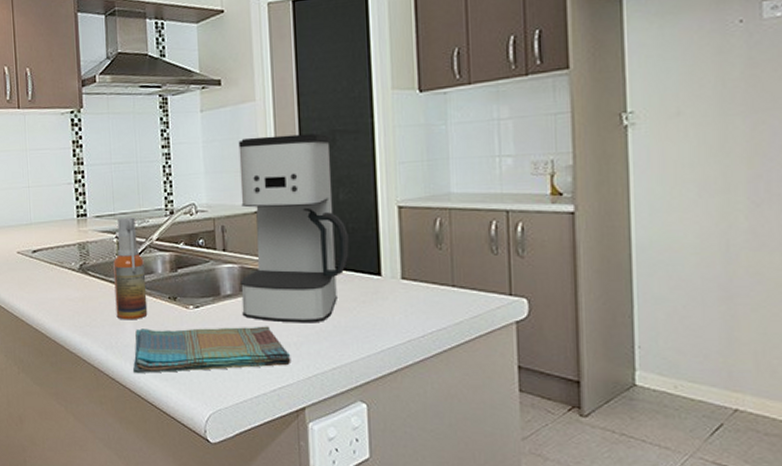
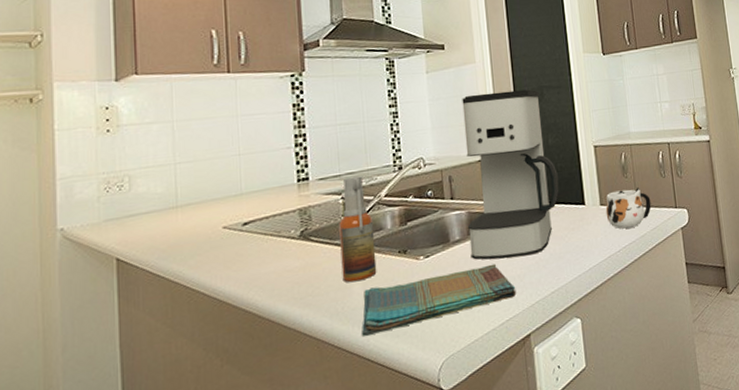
mug: none [408,262,474,311] -> present [605,187,651,229]

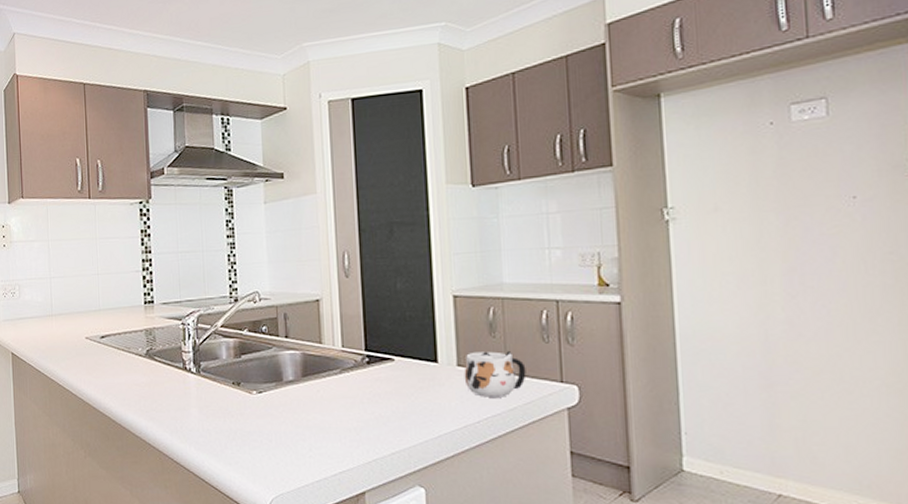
spray bottle: present [339,176,377,282] -> none [179,304,212,404]
dish towel: present [361,264,516,336] -> none [197,411,352,458]
coffee maker: present [462,89,559,260] -> none [300,225,407,409]

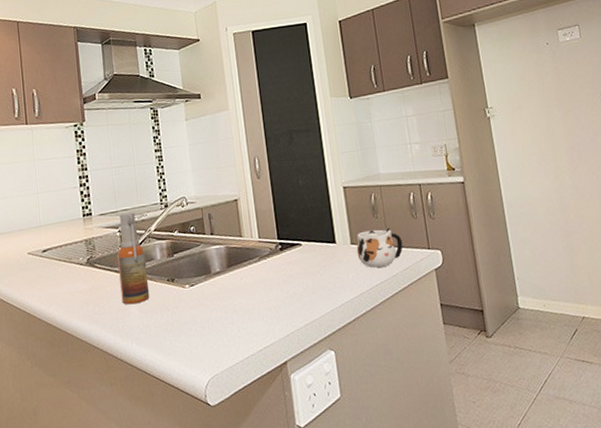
spray bottle: none [179,304,212,404] -> present [117,212,150,304]

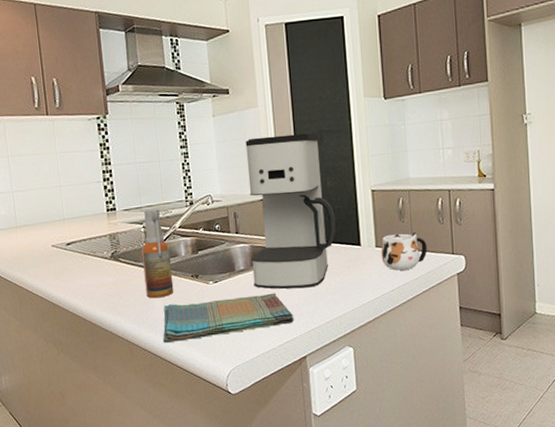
dish towel: none [138,295,273,352] -> present [162,293,294,343]
coffee maker: none [218,133,311,291] -> present [245,133,336,289]

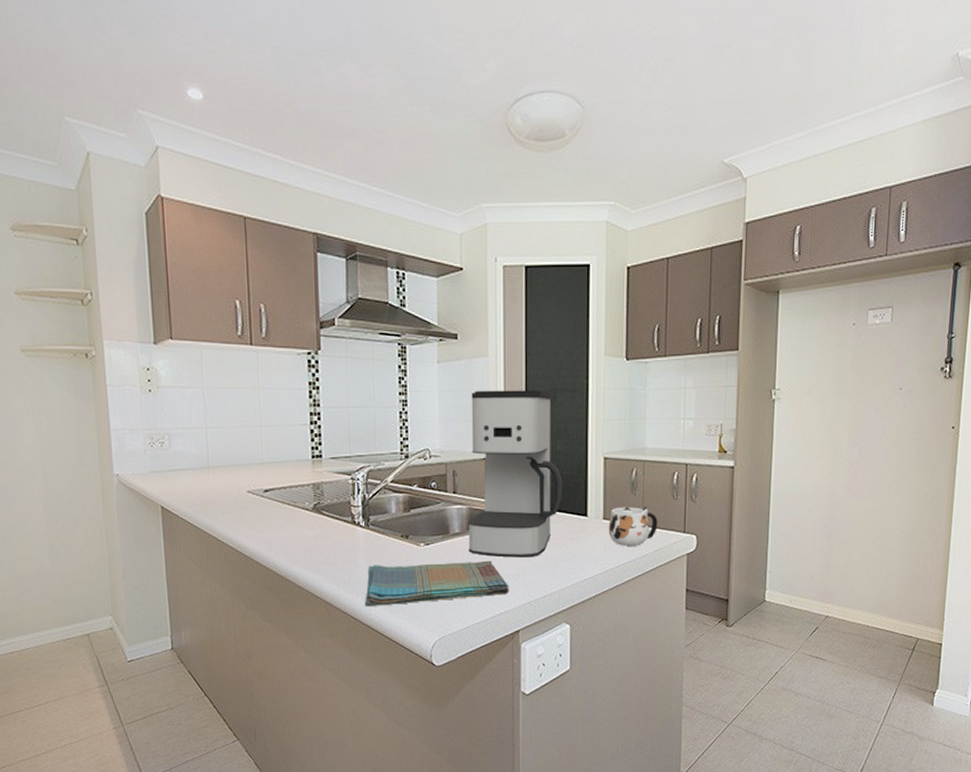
spray bottle: present [142,209,174,298] -> none [348,460,381,556]

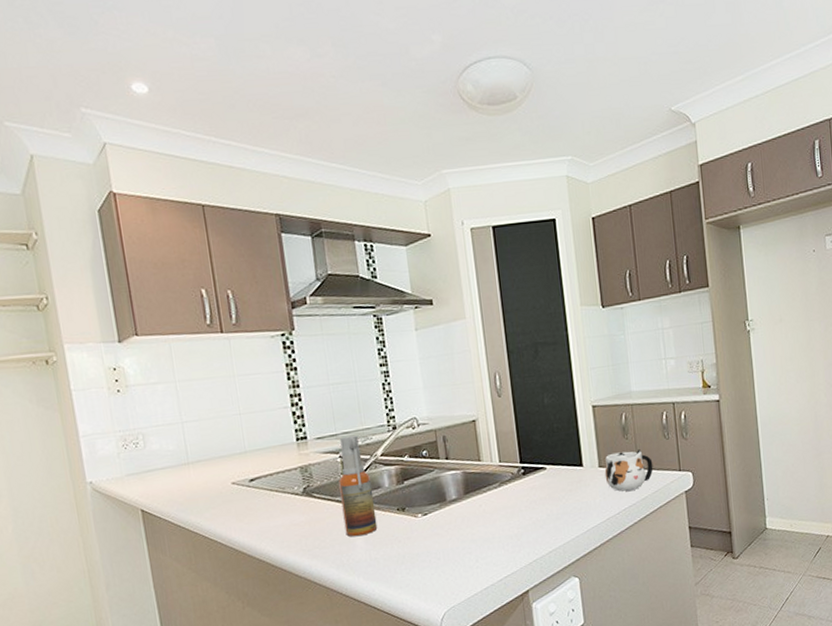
spray bottle: none [348,460,381,556] -> present [338,435,378,537]
dish towel: present [364,560,509,606] -> none [366,523,514,587]
coffee maker: present [468,390,563,558] -> none [453,346,556,519]

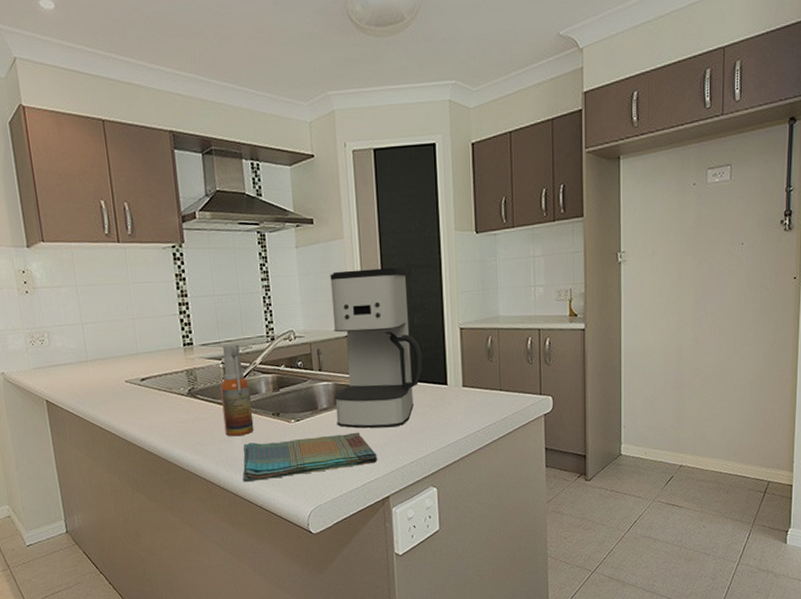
dish towel: none [366,523,514,587] -> present [242,432,378,482]
coffee maker: none [453,346,556,519] -> present [330,267,423,428]
mug: present [604,448,653,492] -> none [468,371,515,411]

